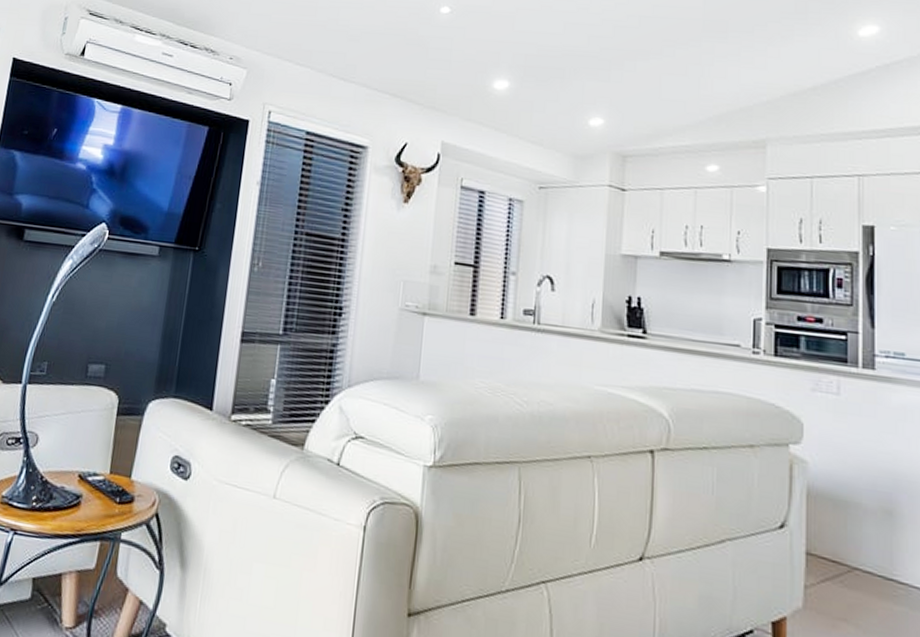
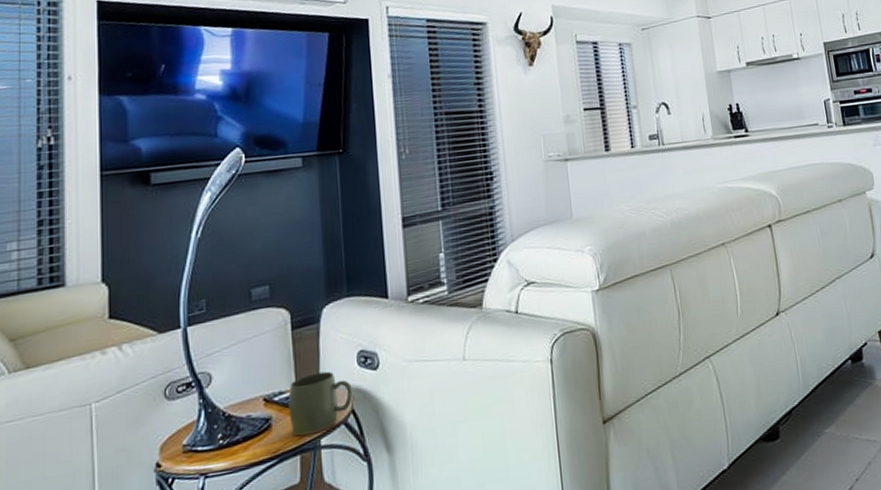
mug: none [97,464,161,526] -> present [288,371,353,437]

